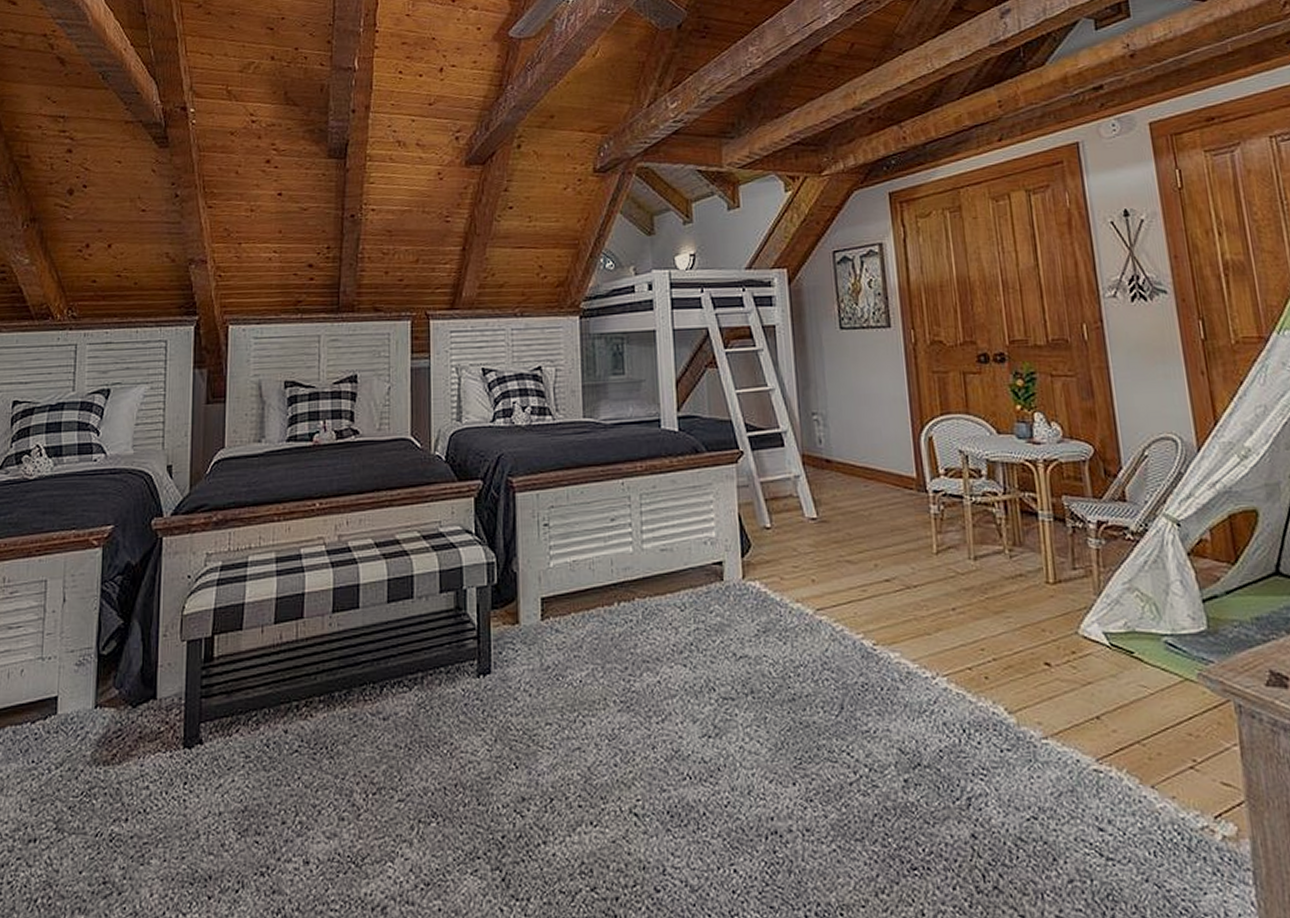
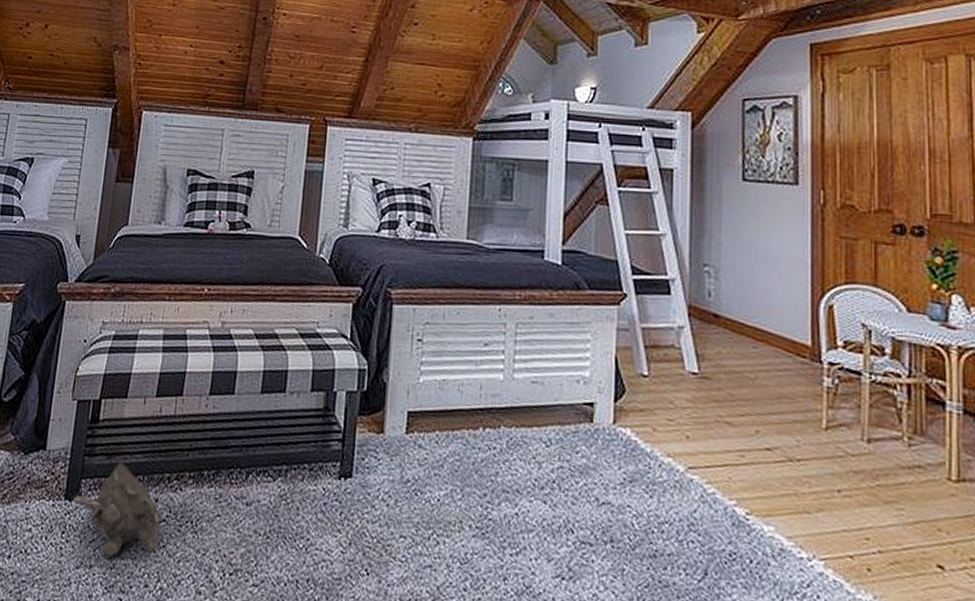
plush toy: none [192,696,292,800] -> present [72,460,161,558]

